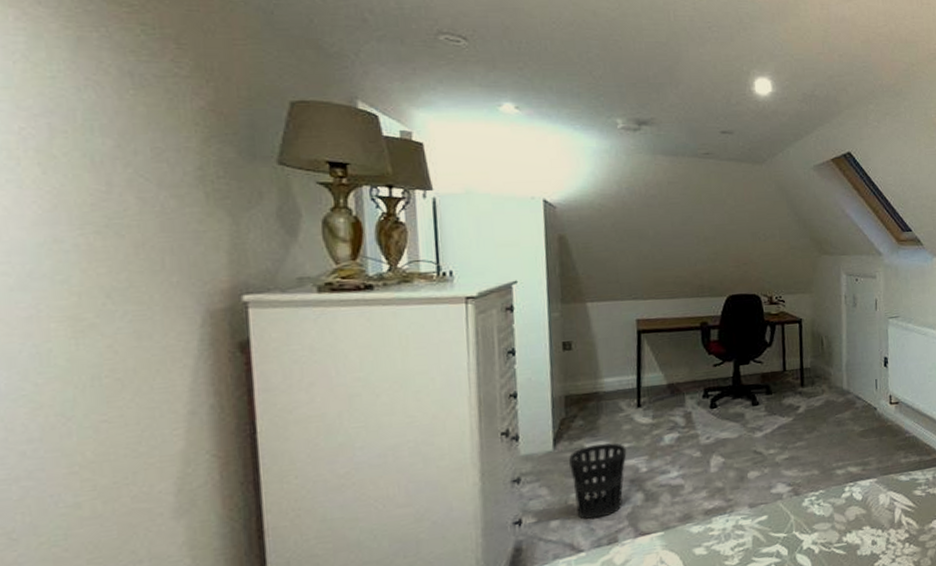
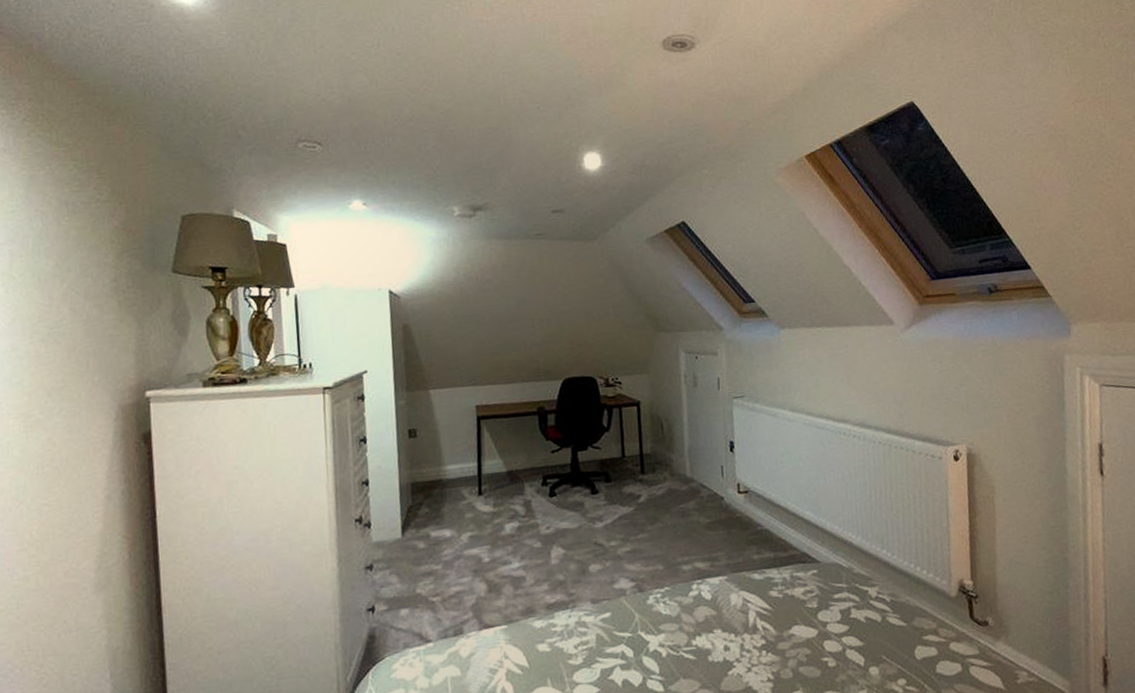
wastebasket: present [569,443,627,520] -> none [416,531,470,610]

